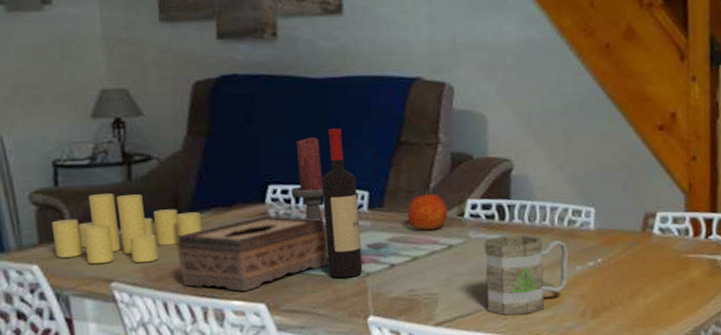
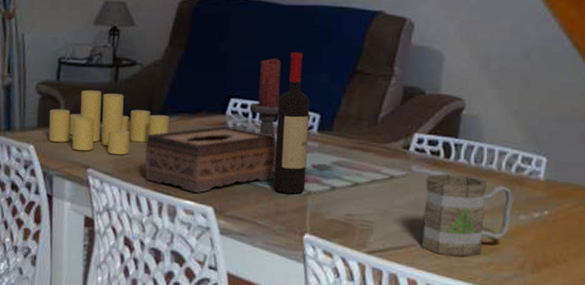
apple: present [407,189,448,231] -> none [354,119,394,159]

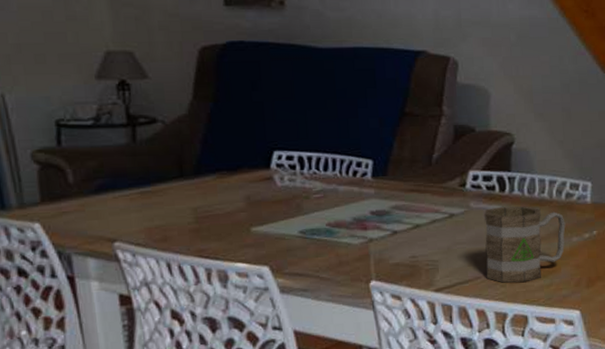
candle: present [48,89,169,155] -> none [53,153,207,224]
tissue box: present [144,125,277,194] -> none [181,180,332,255]
candle holder: present [231,59,281,147] -> none [278,106,331,197]
wine bottle: present [273,52,310,194] -> none [326,98,366,244]

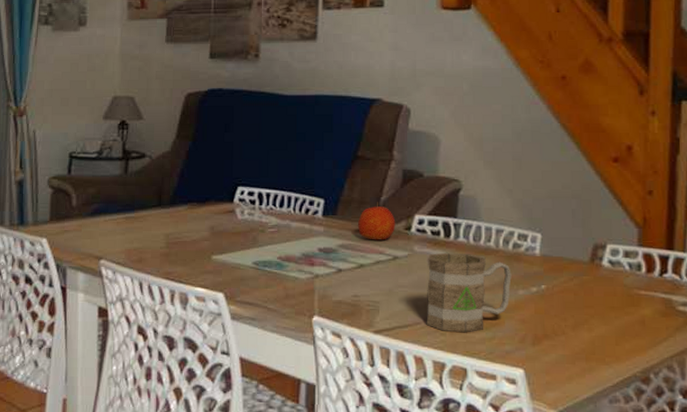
apple: none [411,160,450,200] -> present [358,202,396,241]

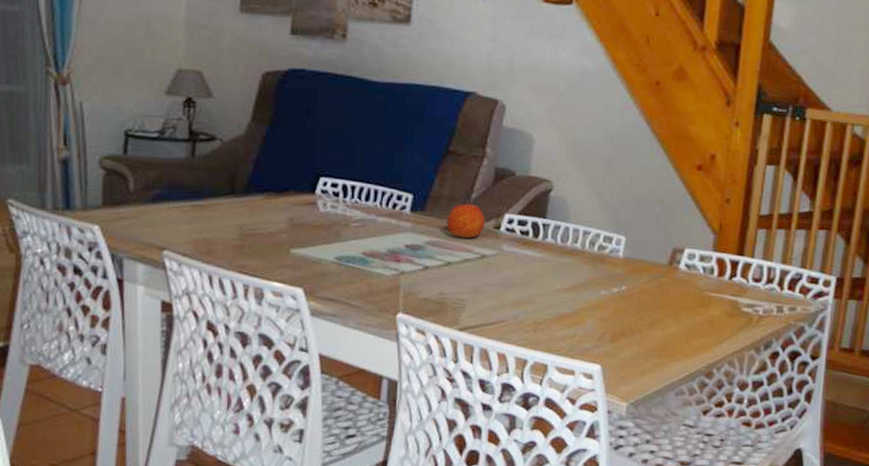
mug: present [426,252,512,333] -> none [511,252,595,331]

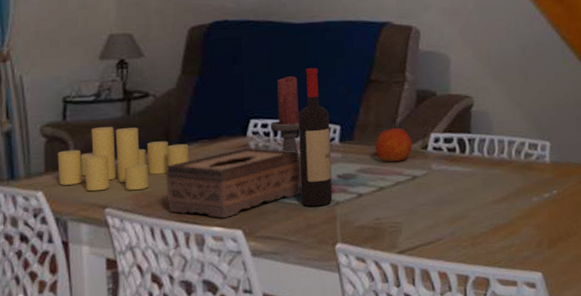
candle: none [116,165,254,235] -> present [57,126,189,192]
tissue box: none [227,205,369,275] -> present [165,147,302,219]
candle holder: none [321,137,373,227] -> present [253,76,301,162]
wine bottle: none [366,131,403,274] -> present [298,68,333,207]

